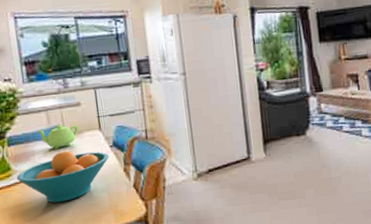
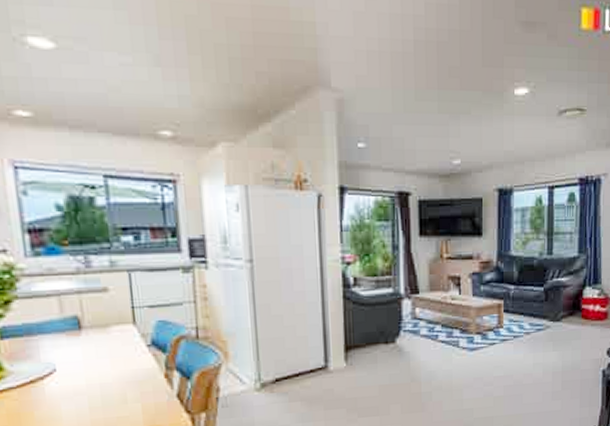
fruit bowl: present [16,150,110,203] -> none [12,348,146,415]
teapot: present [37,125,79,149] -> none [44,315,105,346]

